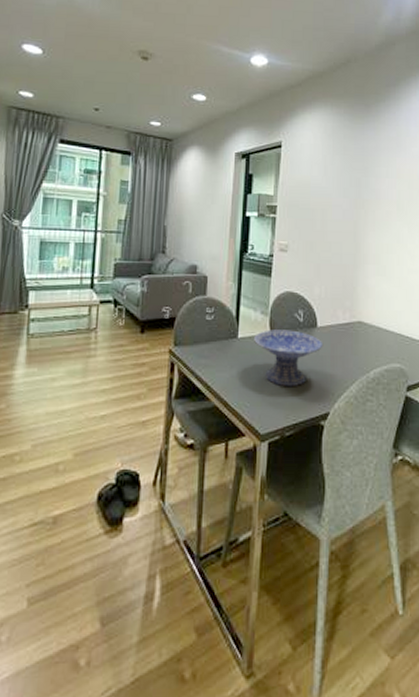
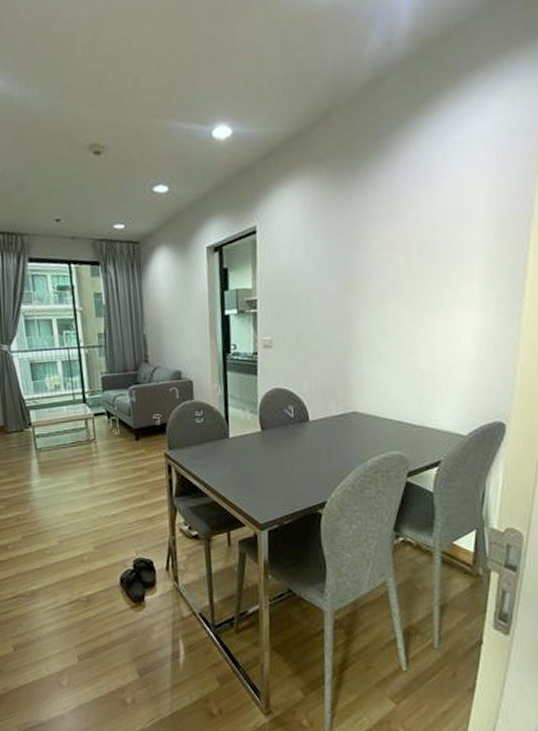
decorative bowl: present [253,329,324,386] -> none [244,426,317,480]

